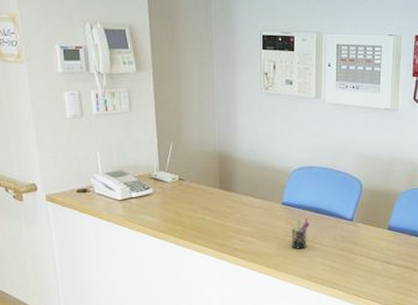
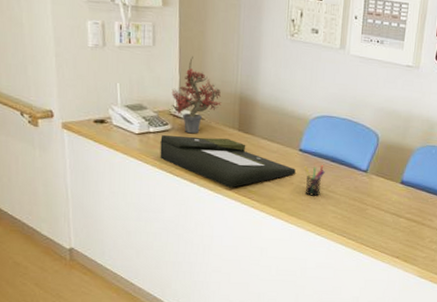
document tray: none [143,198,280,248] -> present [160,135,296,188]
potted plant: none [150,118,201,196] -> present [171,56,221,134]

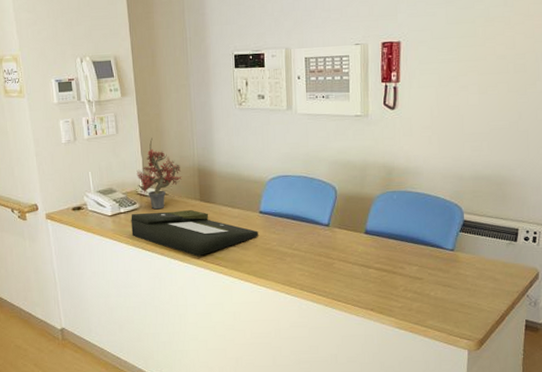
pen holder: present [304,165,325,196] -> none [266,224,287,256]

